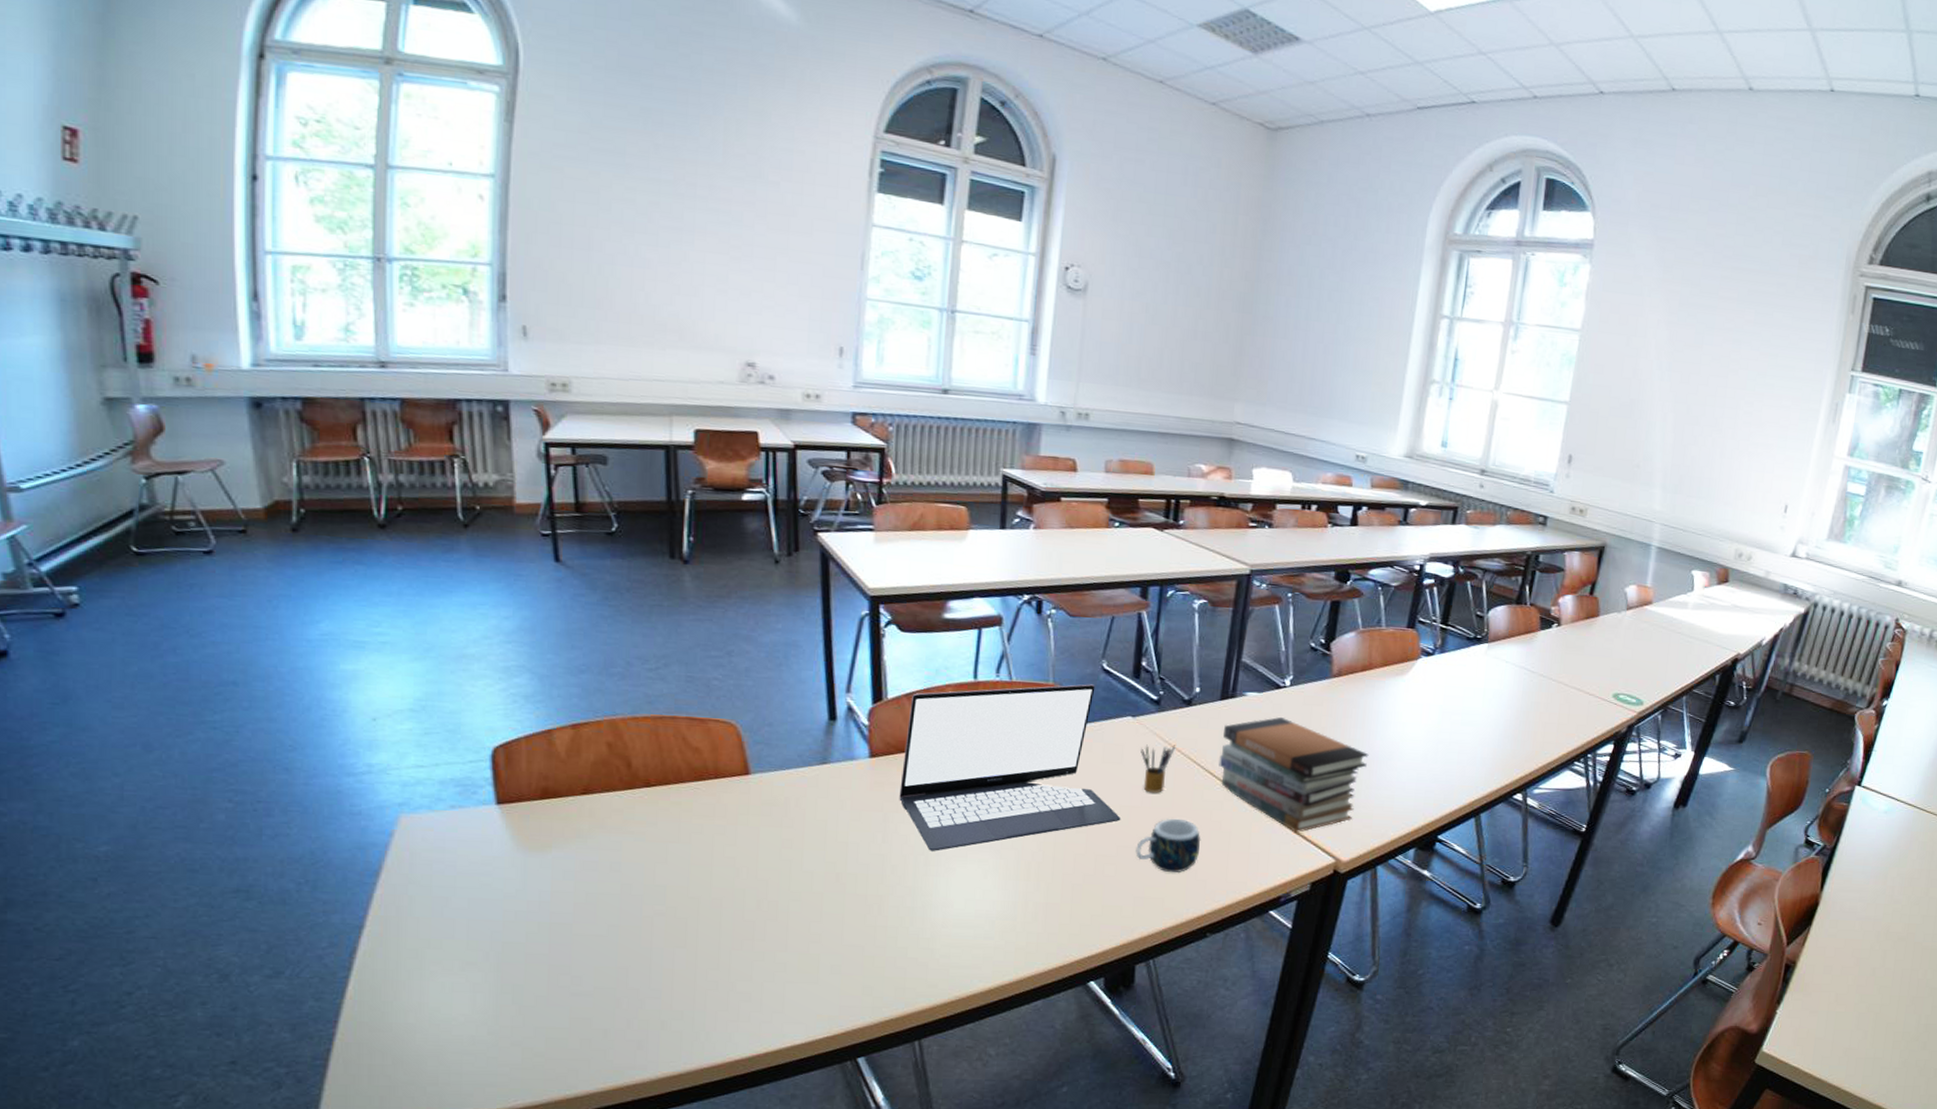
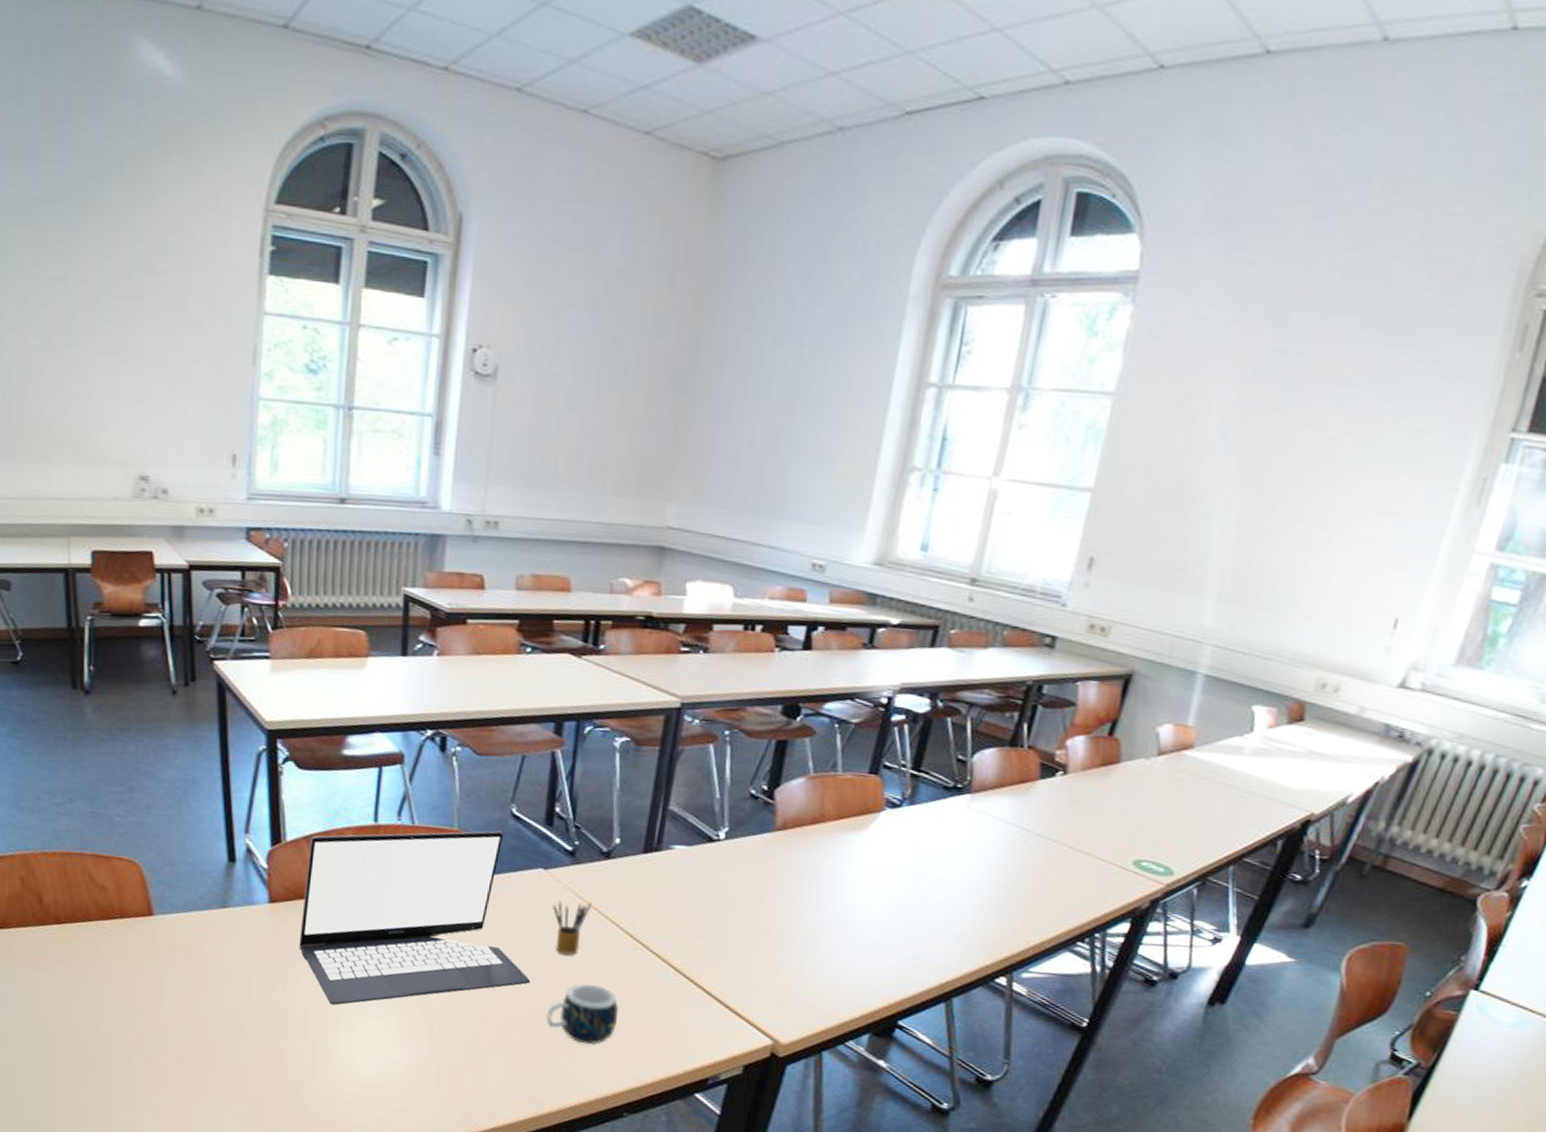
book stack: present [1219,717,1369,833] -> none [640,875,817,1008]

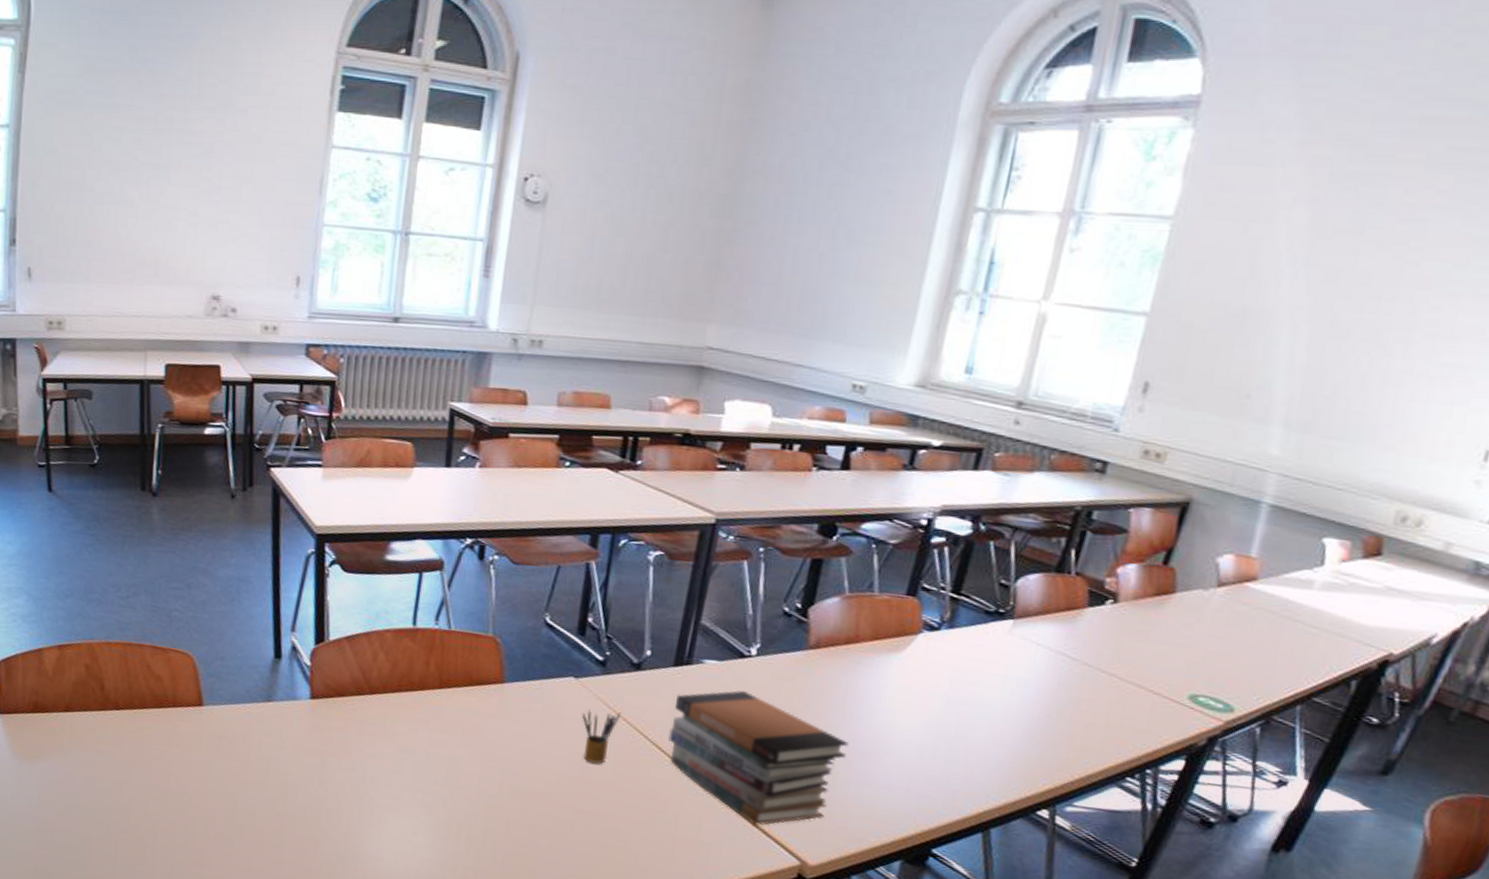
laptop: present [299,830,531,1005] -> none [336,636,558,801]
mug: present [546,984,619,1045] -> none [572,793,645,855]
book stack: none [640,875,817,1008] -> present [668,690,849,826]

